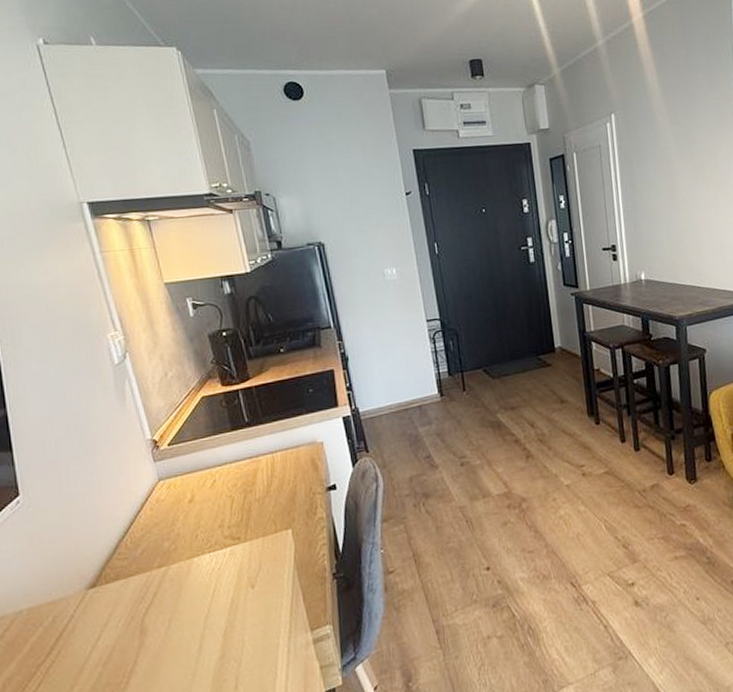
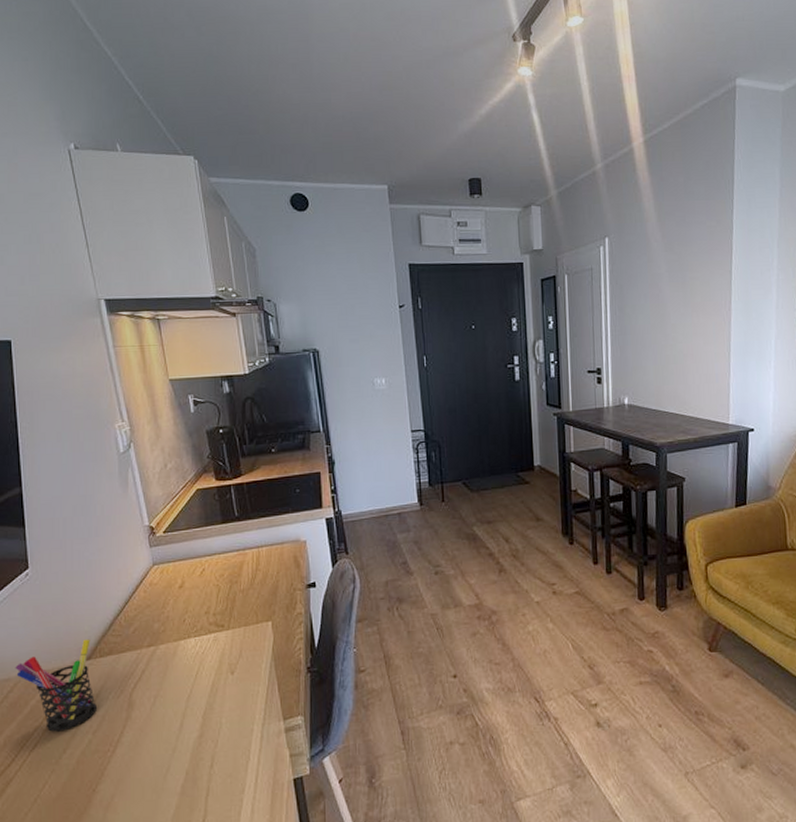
pen holder: none [10,565,107,669] -> present [15,639,98,732]

